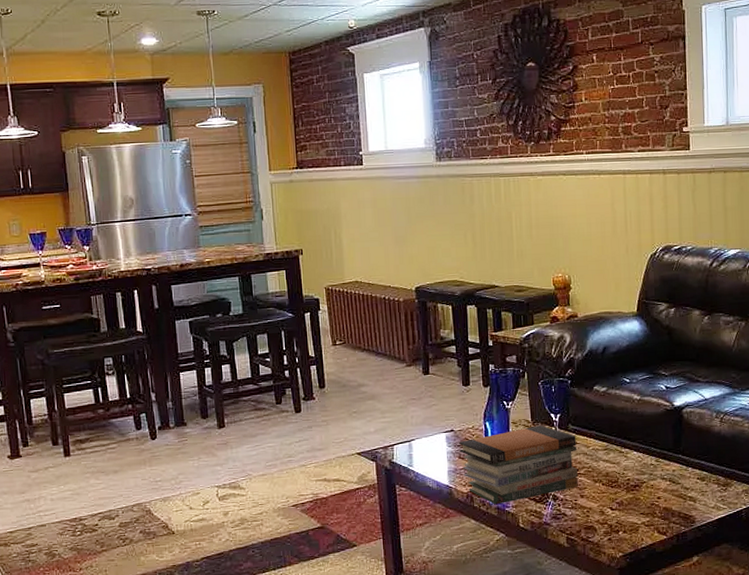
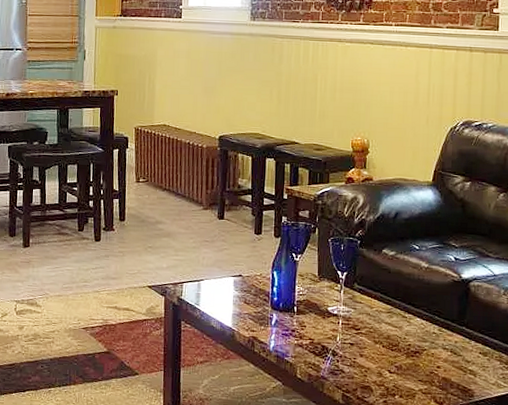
book stack: present [459,425,578,505] -> none [246,280,361,353]

